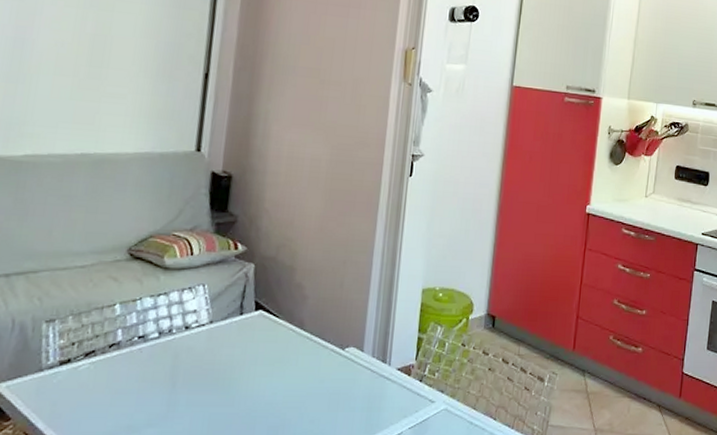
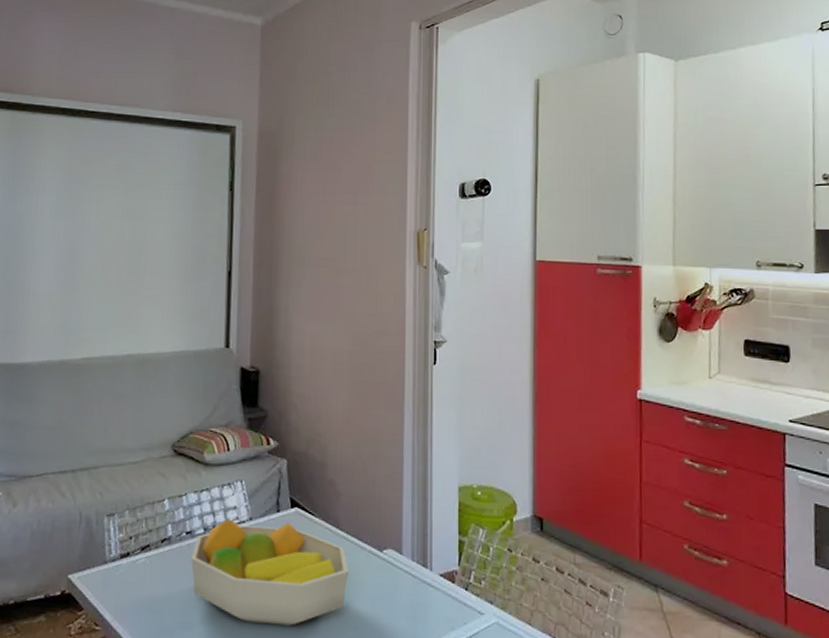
fruit bowl: none [142,322,310,423] -> present [191,519,348,626]

